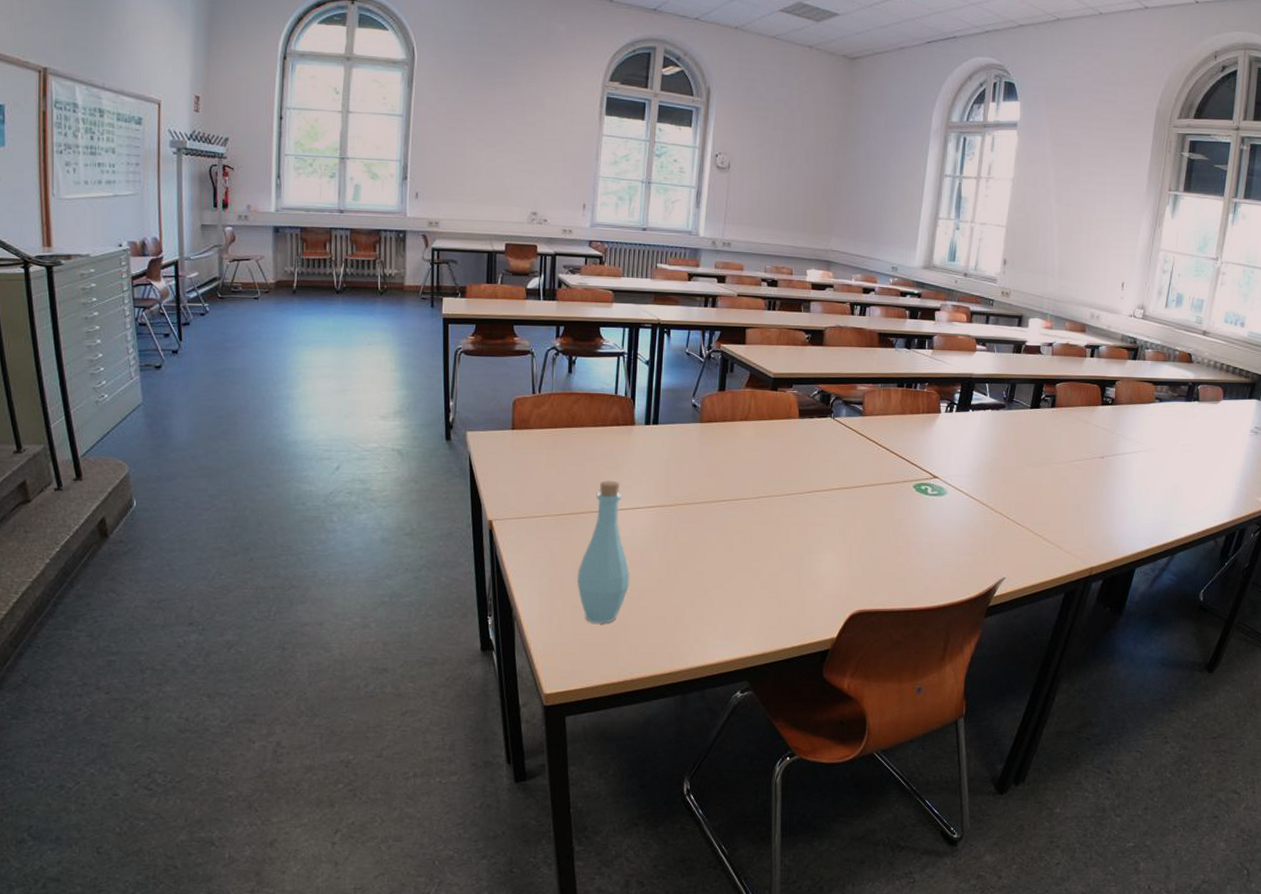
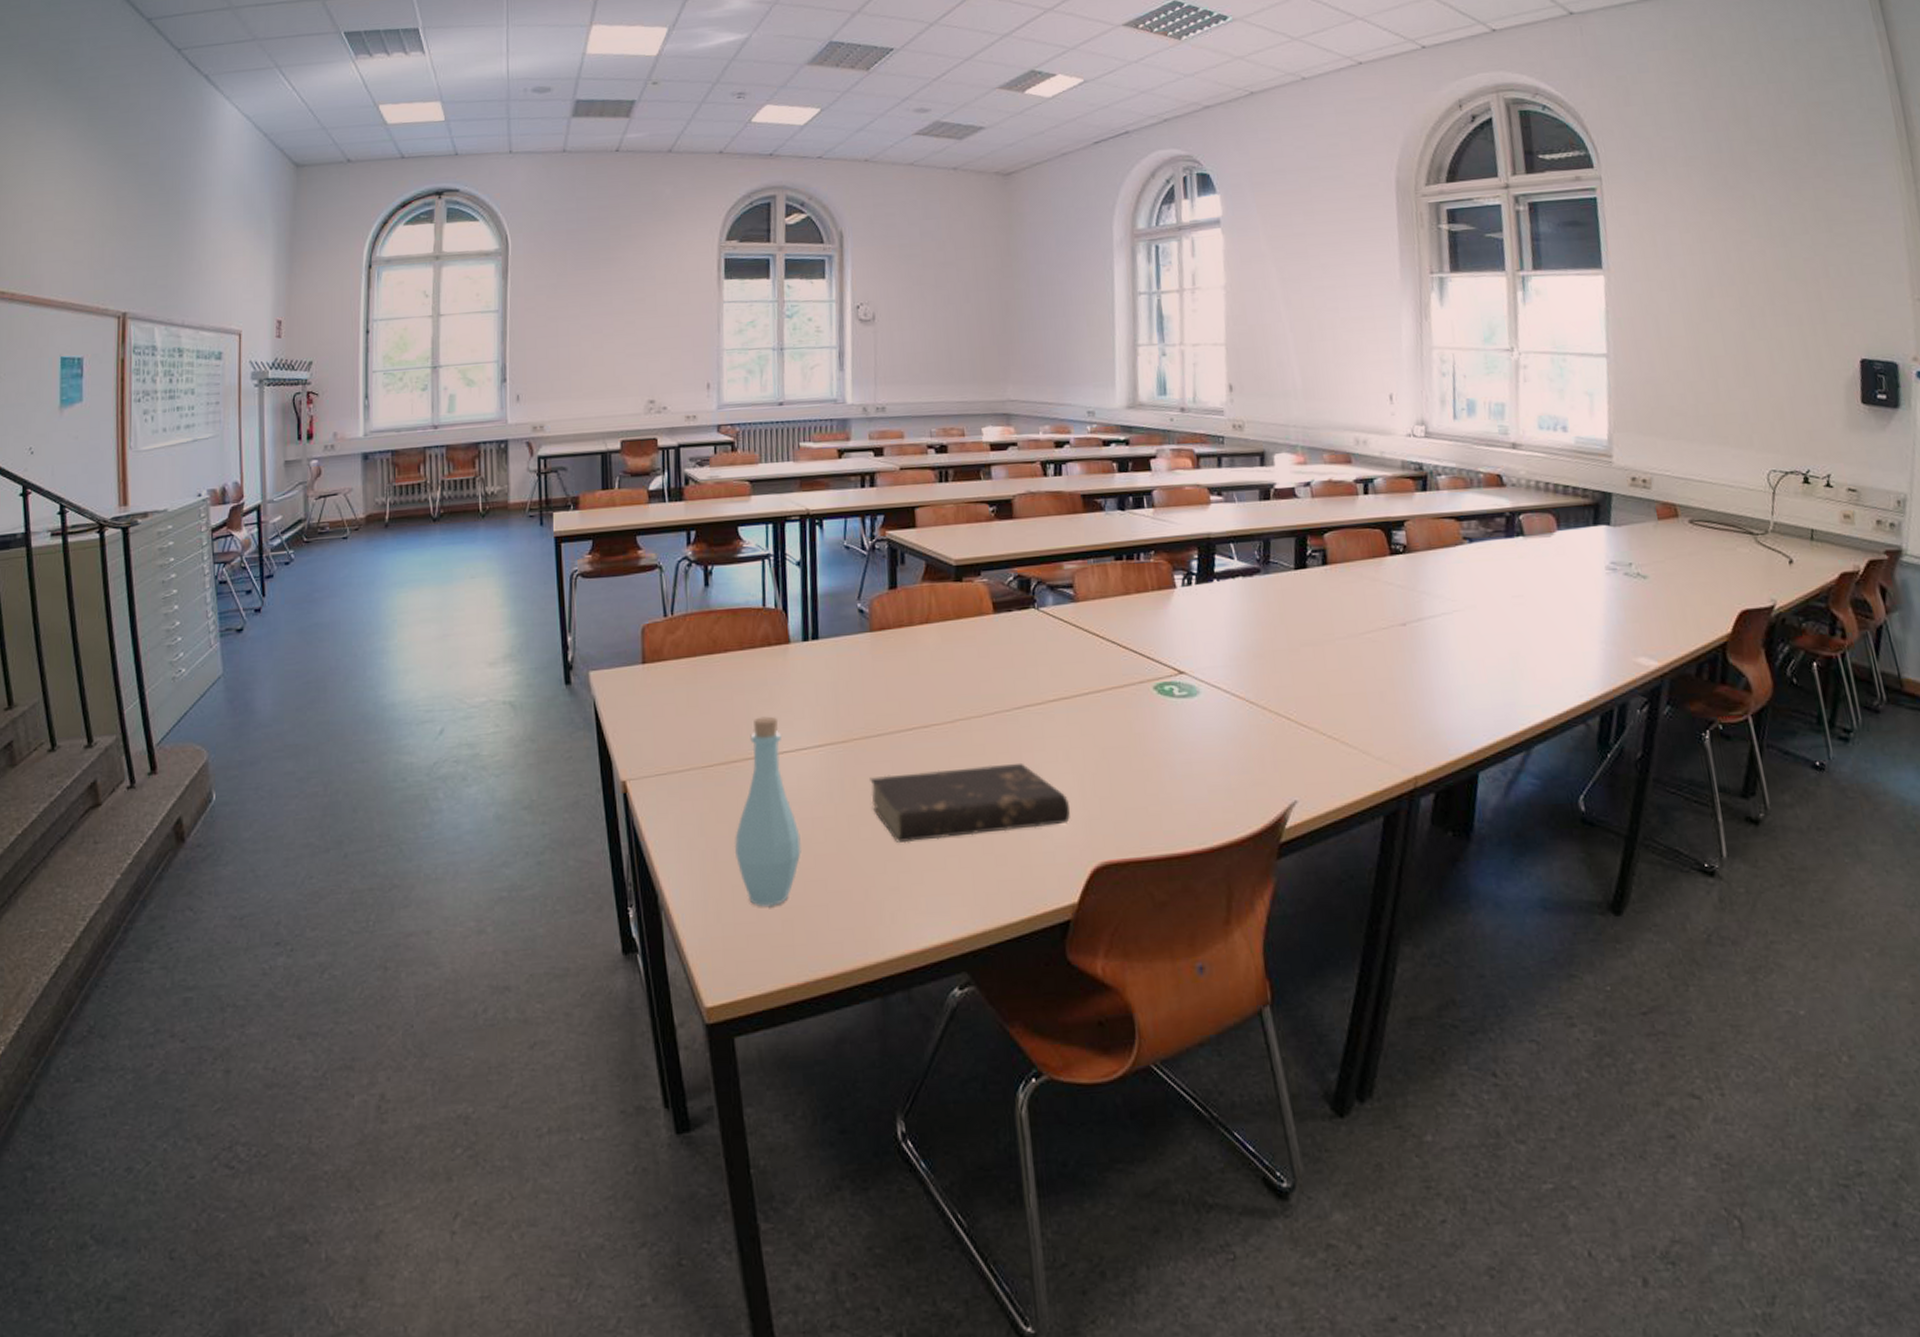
book: none [688,533,840,585] -> present [870,762,1071,843]

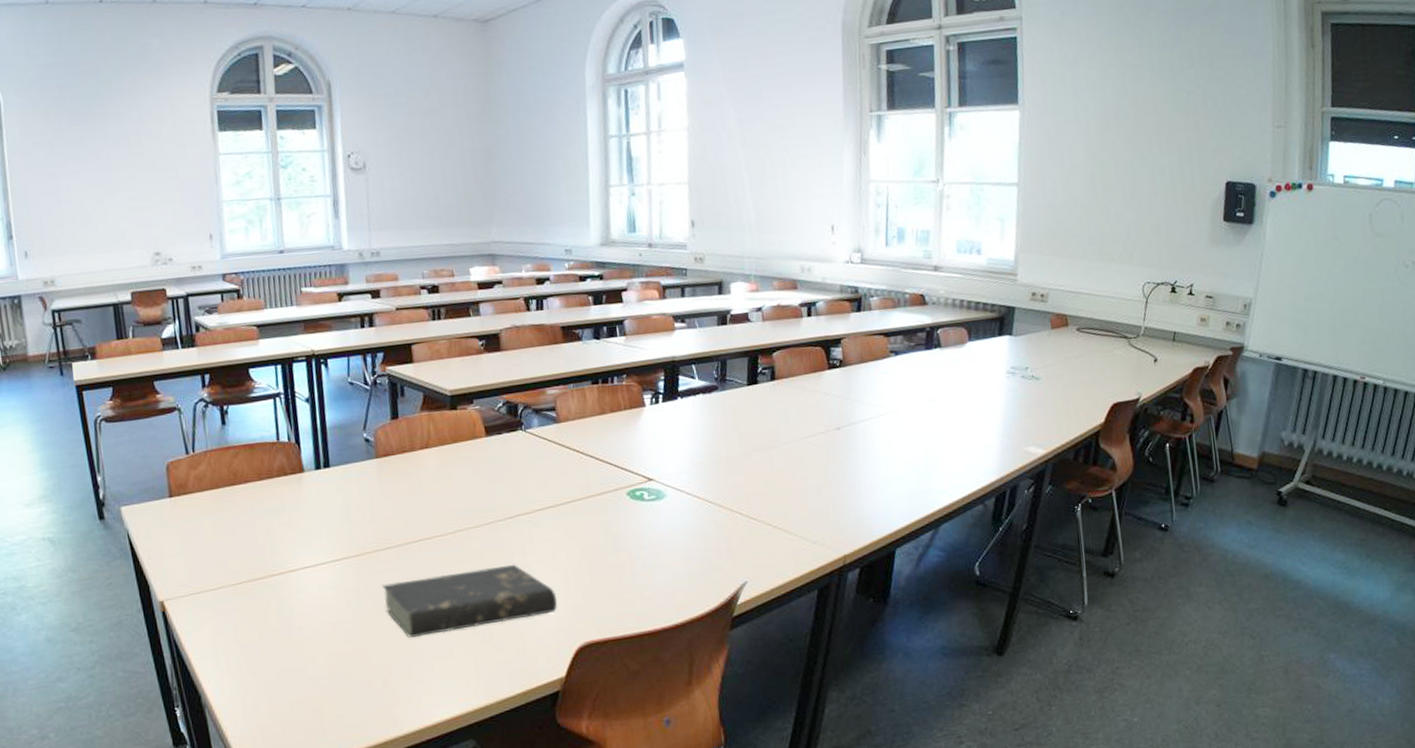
bottle: present [734,716,801,908] -> none [265,537,326,699]

